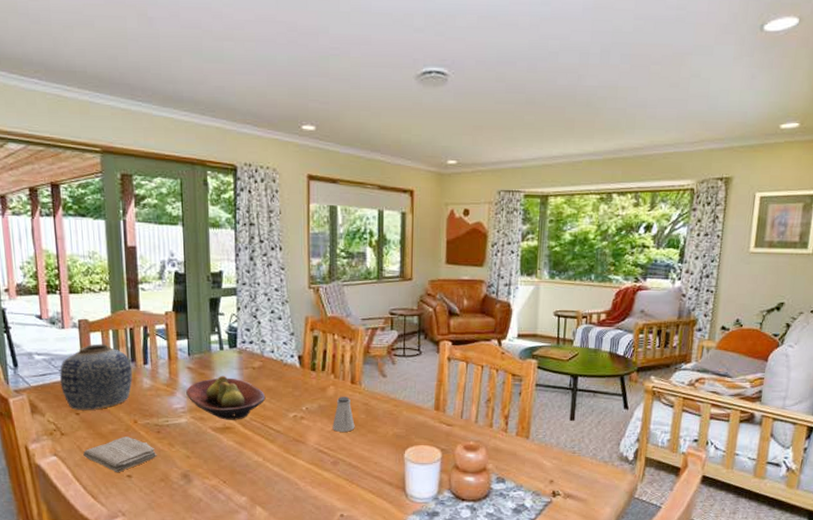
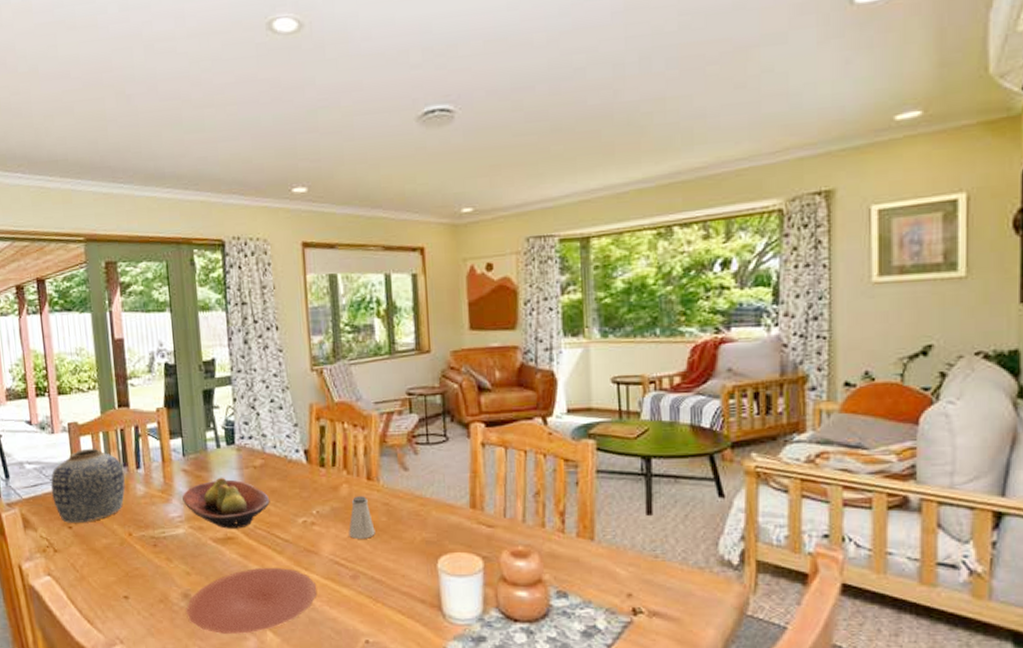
washcloth: present [83,436,157,472] -> none [77,552,155,593]
plate: none [185,453,302,509] -> present [186,567,318,635]

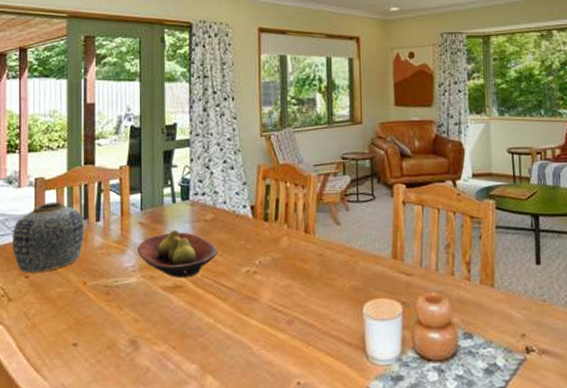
plate: present [186,567,318,635] -> none [132,313,256,380]
saltshaker: present [349,496,375,539] -> none [287,248,310,287]

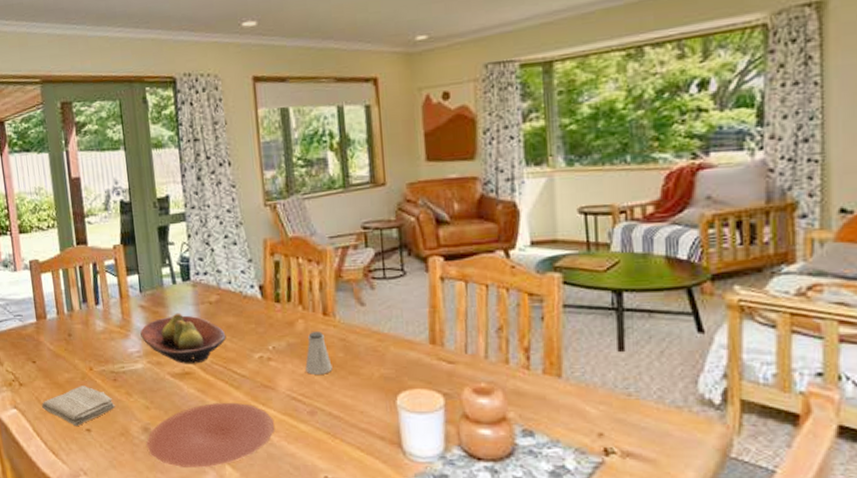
vase: present [13,201,84,273] -> none [14,284,86,358]
washcloth: none [29,300,105,340] -> present [42,386,115,426]
plate: none [132,313,256,380] -> present [146,402,275,469]
saltshaker: none [287,248,310,287] -> present [305,332,333,375]

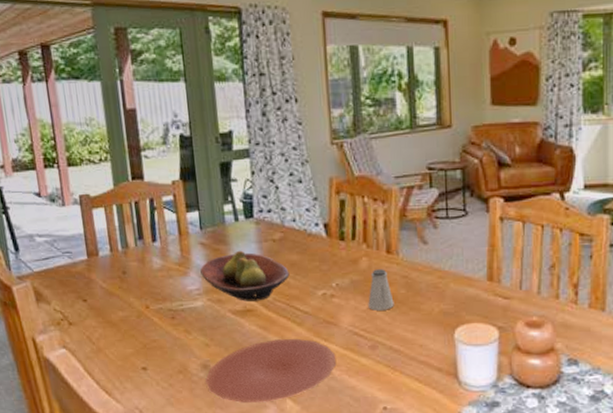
washcloth: present [42,386,115,426] -> none [94,324,173,364]

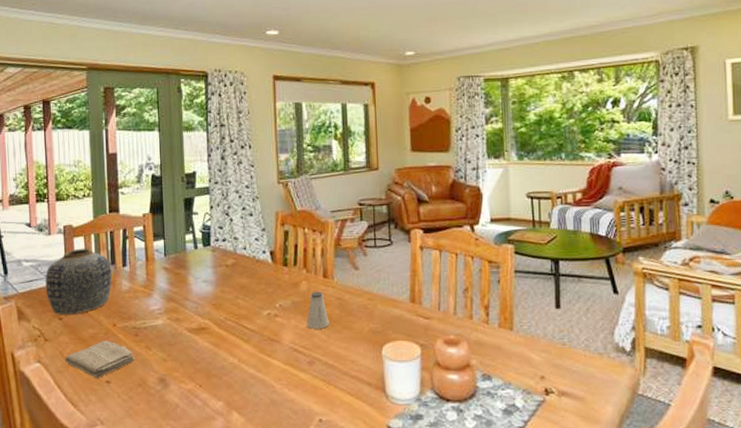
vase: none [63,220,142,296] -> present [45,248,112,315]
washcloth: none [94,324,173,364] -> present [65,341,135,378]
fruit bowl: present [200,250,290,301] -> none [163,274,239,320]
plate: present [205,338,337,404] -> none [161,354,278,416]

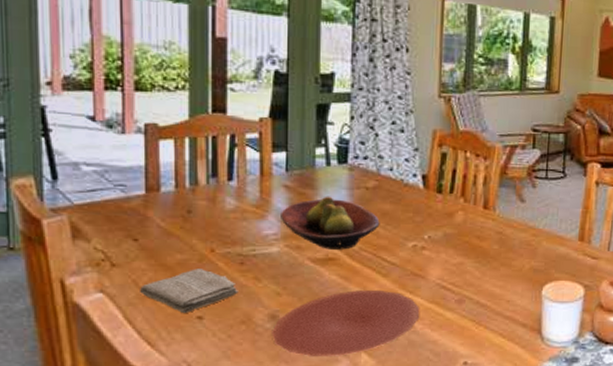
vase: present [45,248,112,315] -> none [115,153,212,235]
plate: none [161,354,278,416] -> present [272,289,420,357]
fruit bowl: none [163,274,239,320] -> present [281,196,380,250]
saltshaker: present [307,292,330,329] -> none [459,224,486,265]

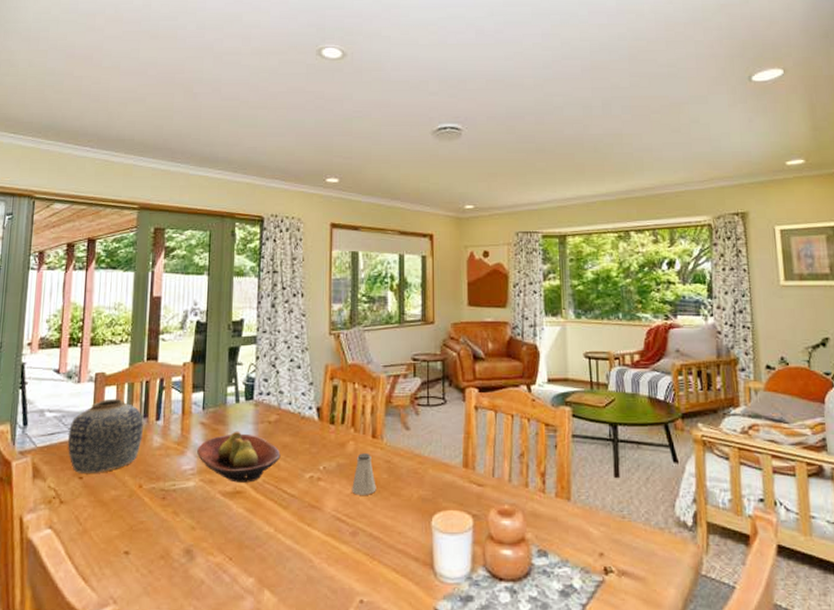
vase: none [115,153,212,235] -> present [68,398,143,473]
washcloth: present [140,269,238,313] -> none [80,504,160,548]
plate: present [272,289,420,357] -> none [186,522,318,594]
saltshaker: none [459,224,486,265] -> present [352,453,376,495]

